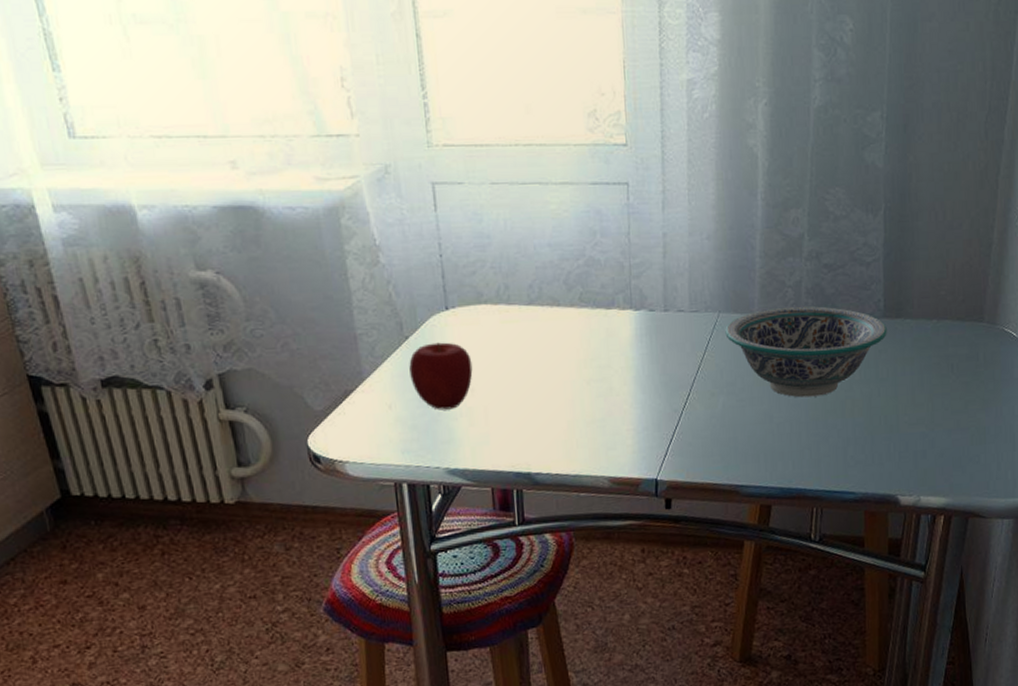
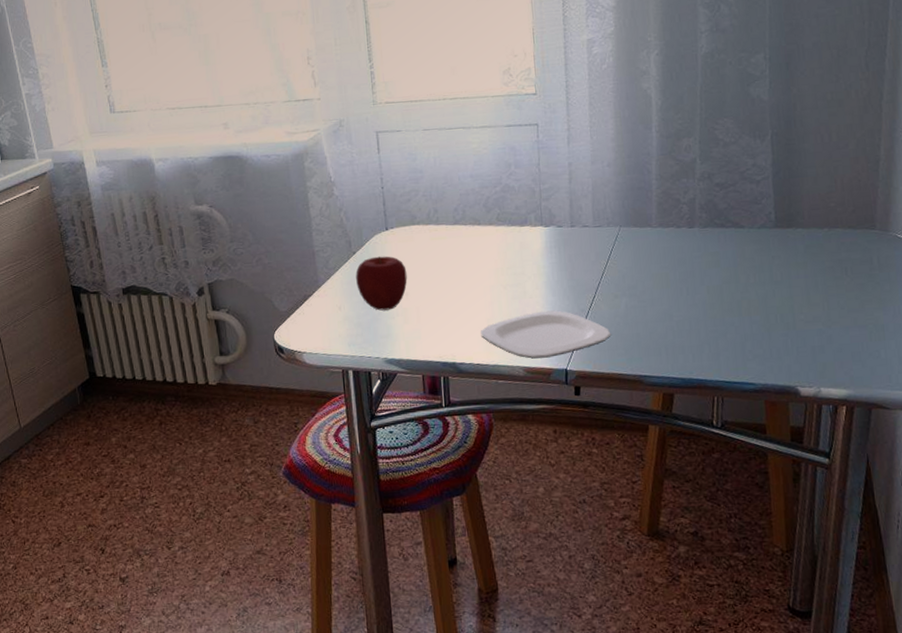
plate: none [560,410,707,467] -> present [481,310,611,359]
bowl: present [725,306,887,398] -> none [626,219,779,299]

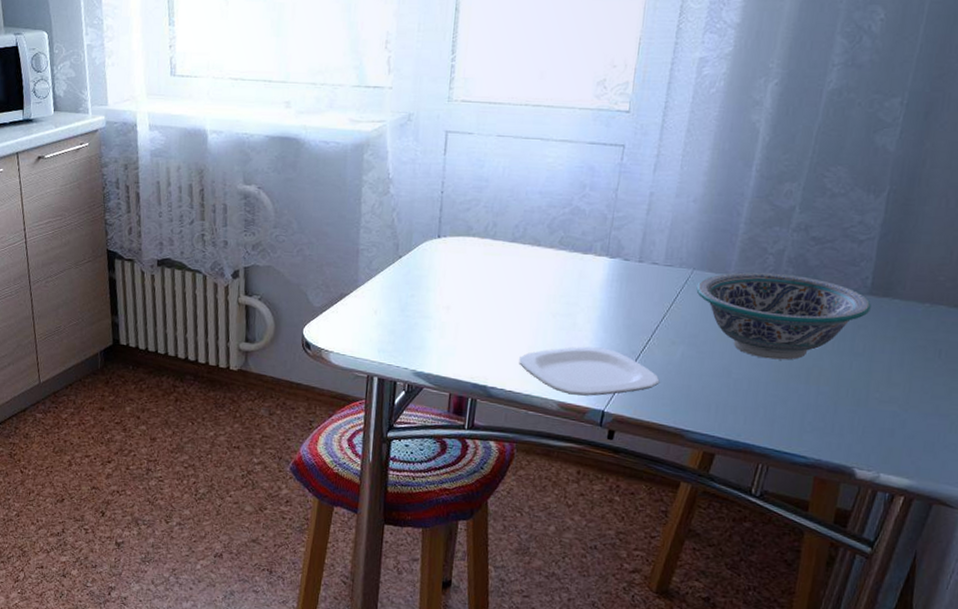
apple: present [355,256,408,311] -> none [397,264,453,322]
bowl: none [626,219,779,299] -> present [696,272,871,360]

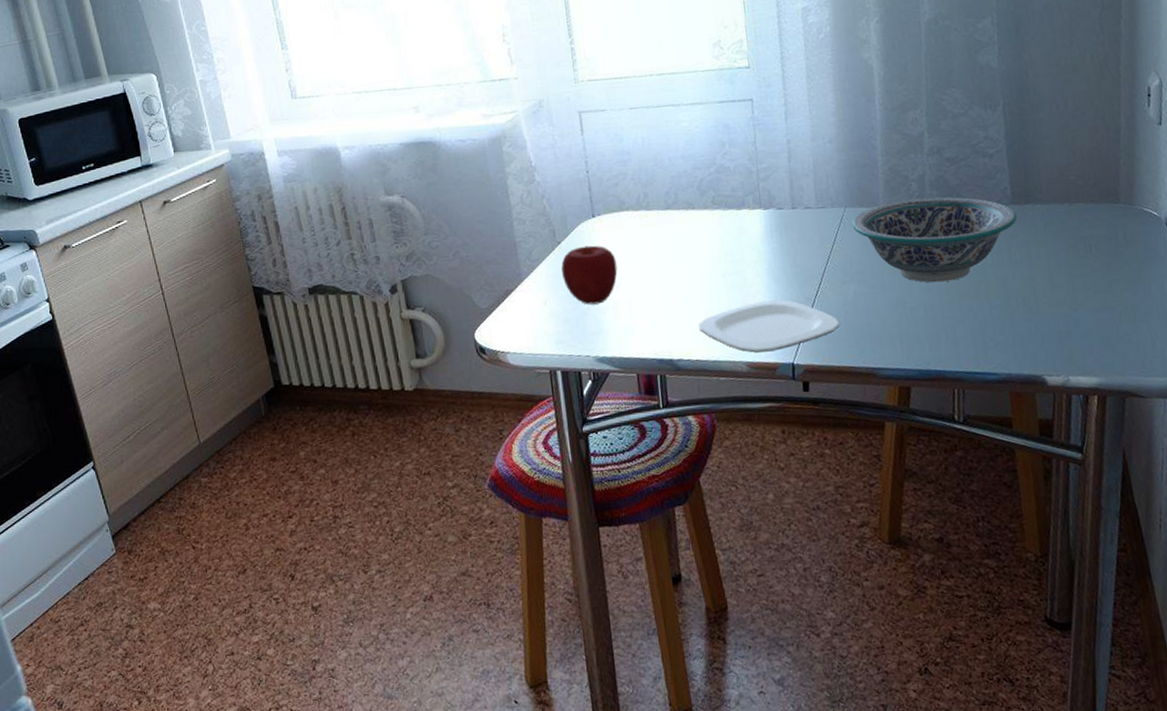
apple: none [397,264,453,322] -> present [561,245,618,305]

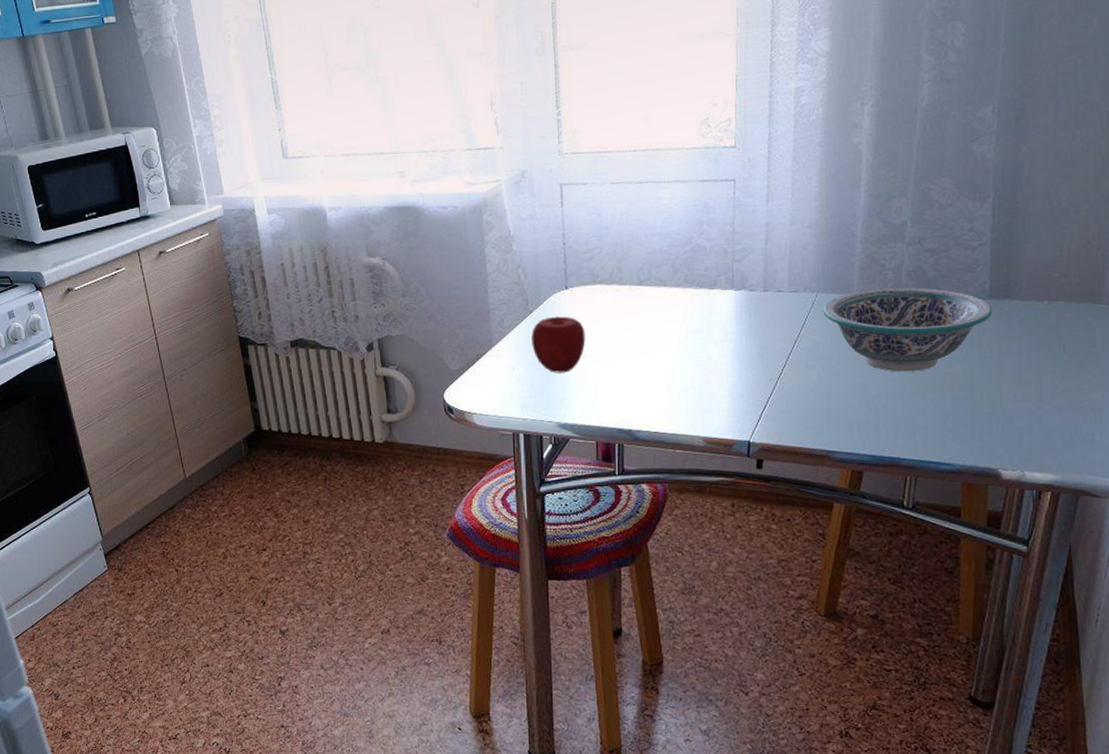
plate: present [699,299,840,353] -> none [660,379,800,429]

